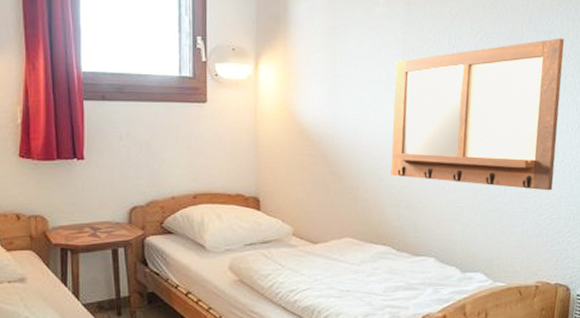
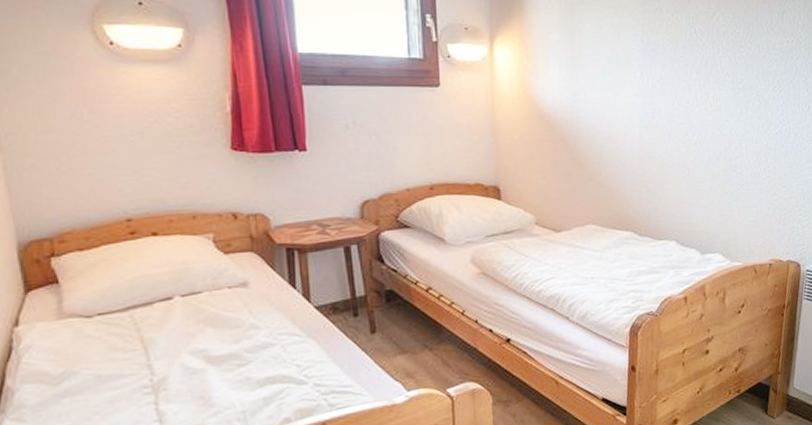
writing board: present [391,38,565,191] -> none [631,19,797,171]

